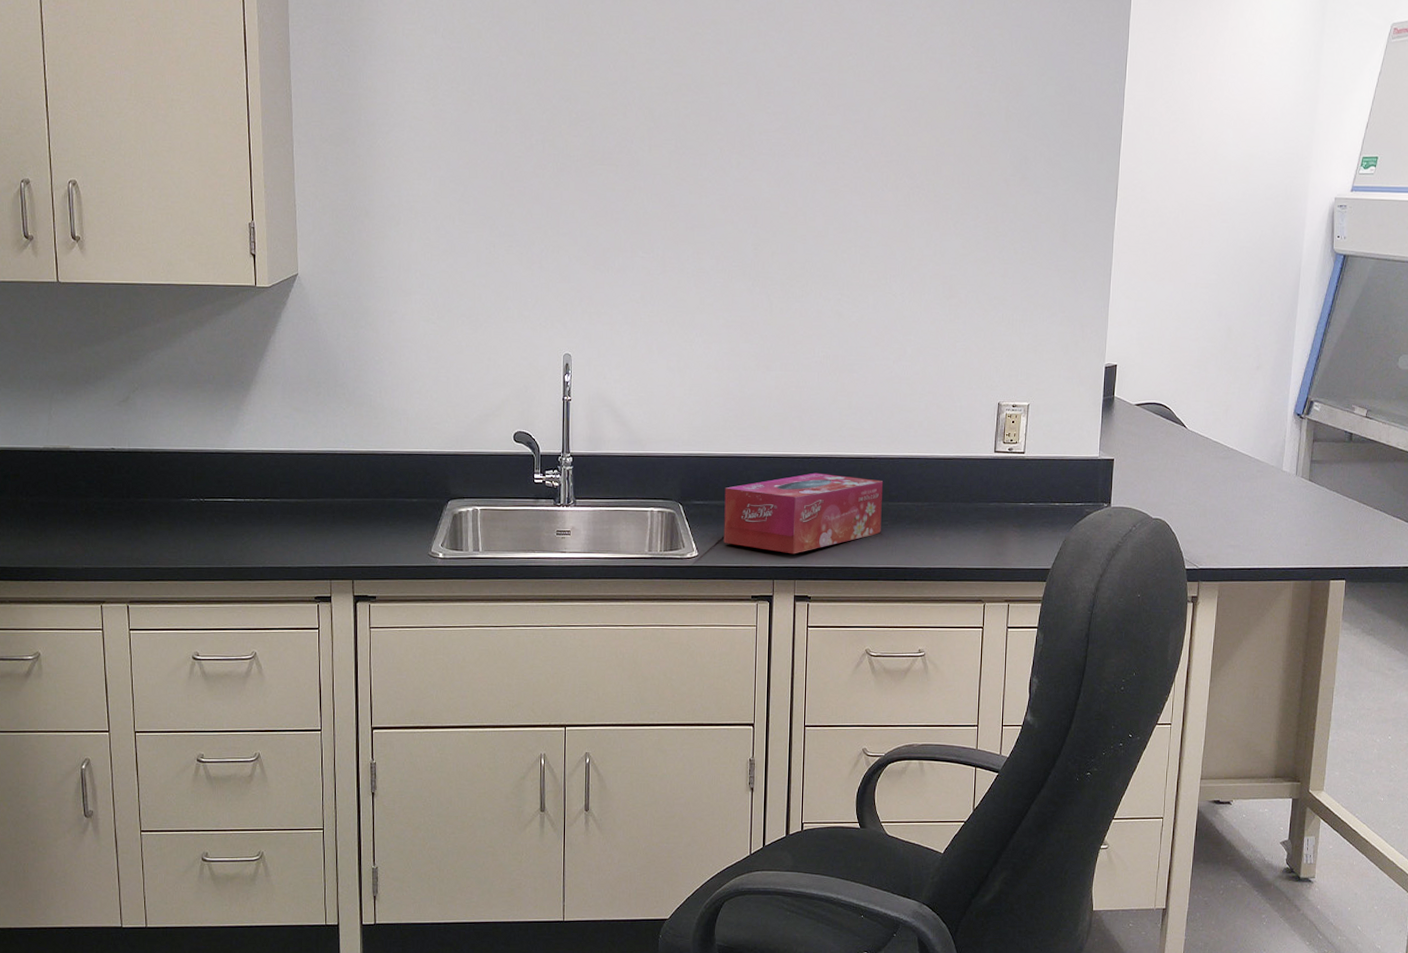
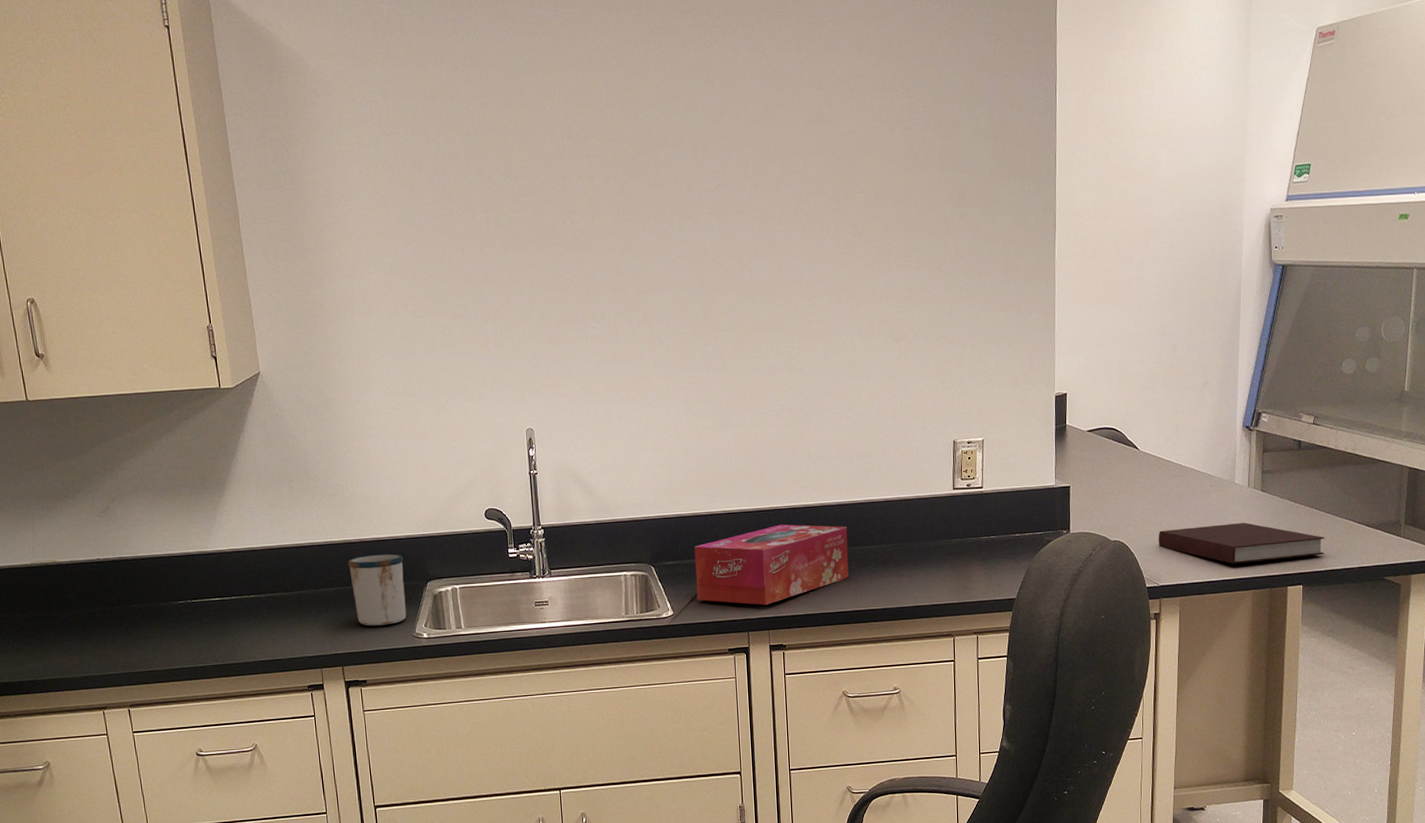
mug: none [368,468,426,541] -> present [348,553,407,626]
notebook: none [1200,510,1371,553] -> present [1158,522,1325,564]

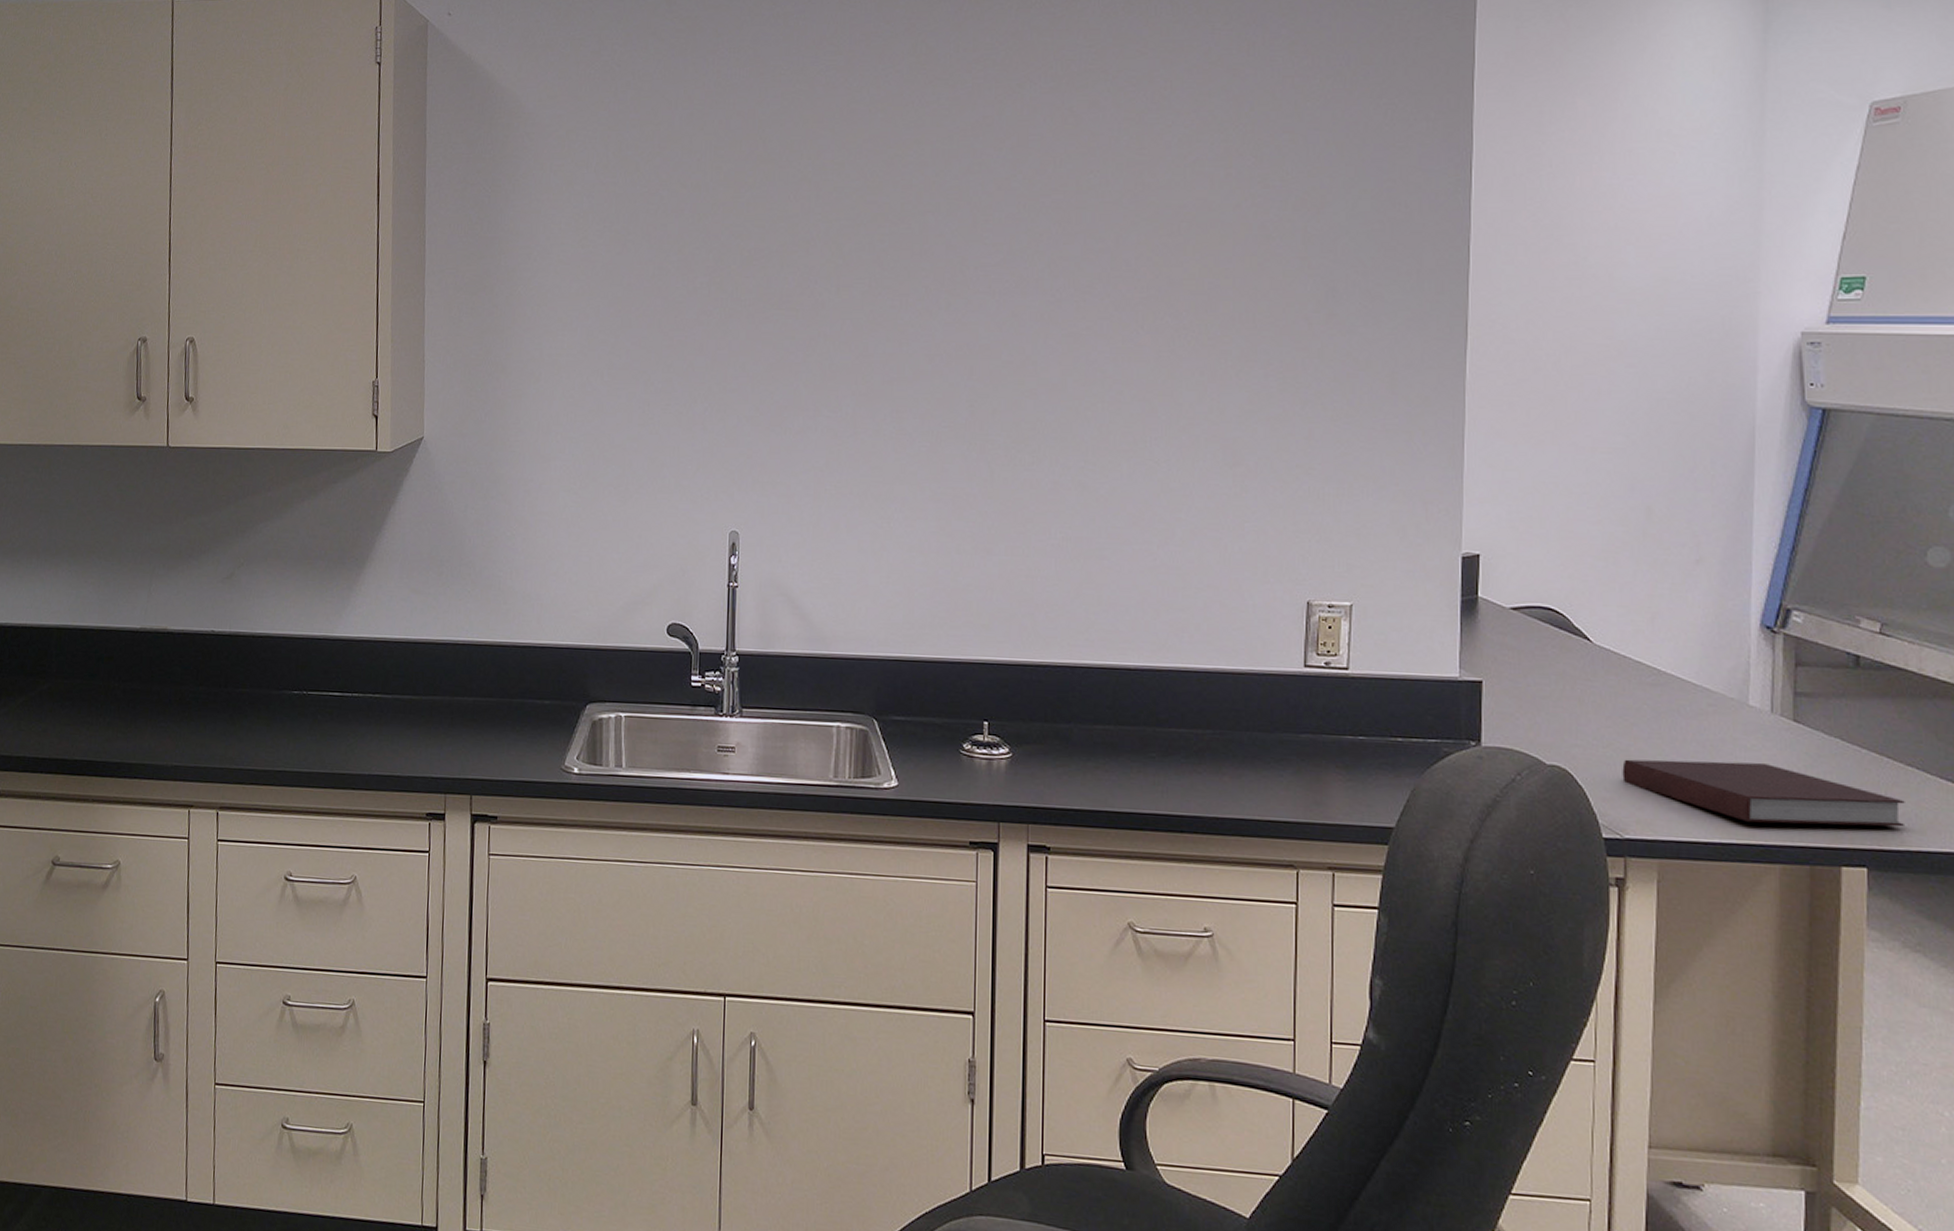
mug: present [348,553,407,626] -> none [494,662,561,751]
tissue box: present [694,524,849,606] -> none [932,685,1147,790]

